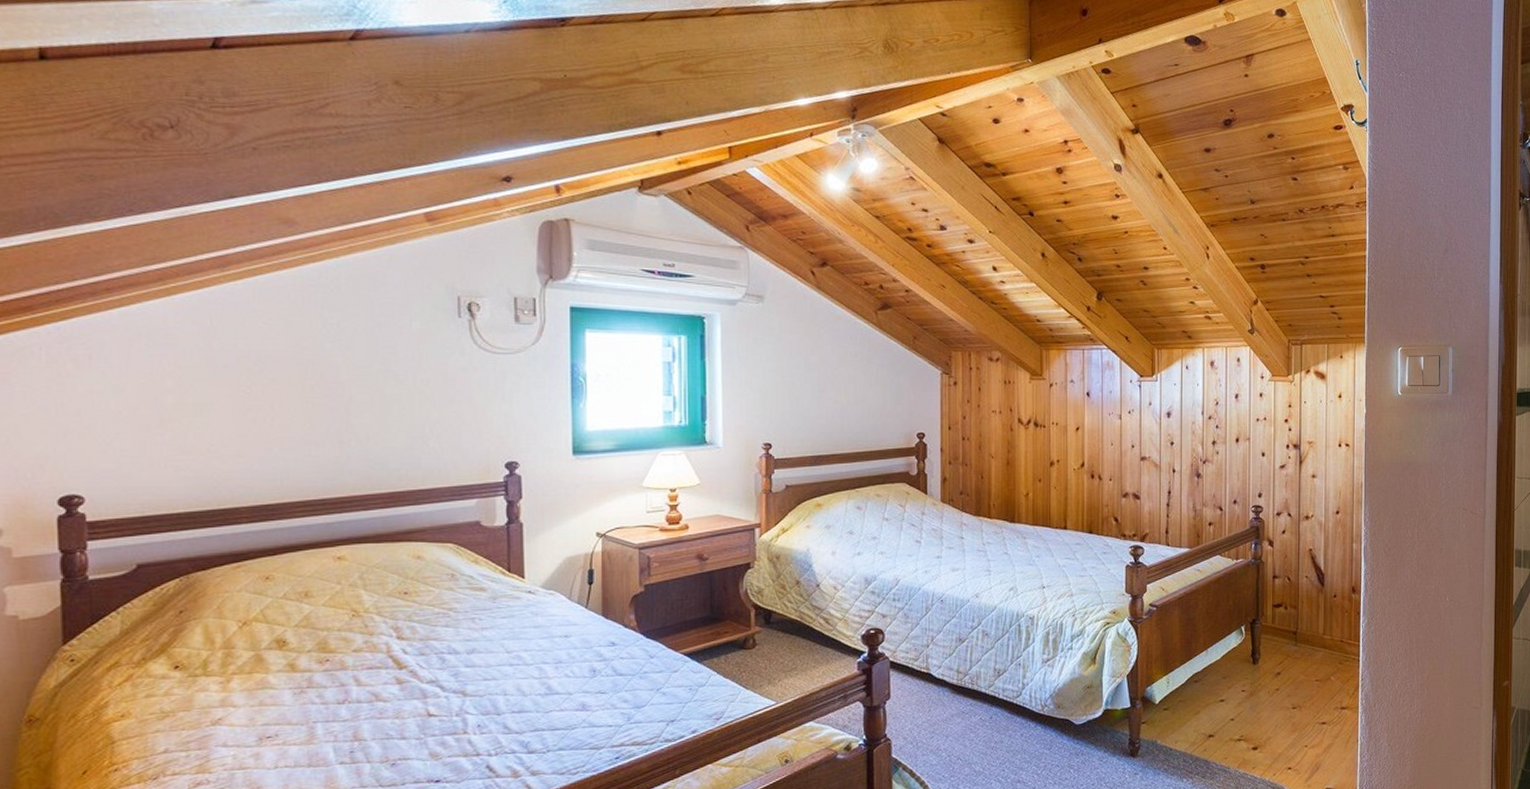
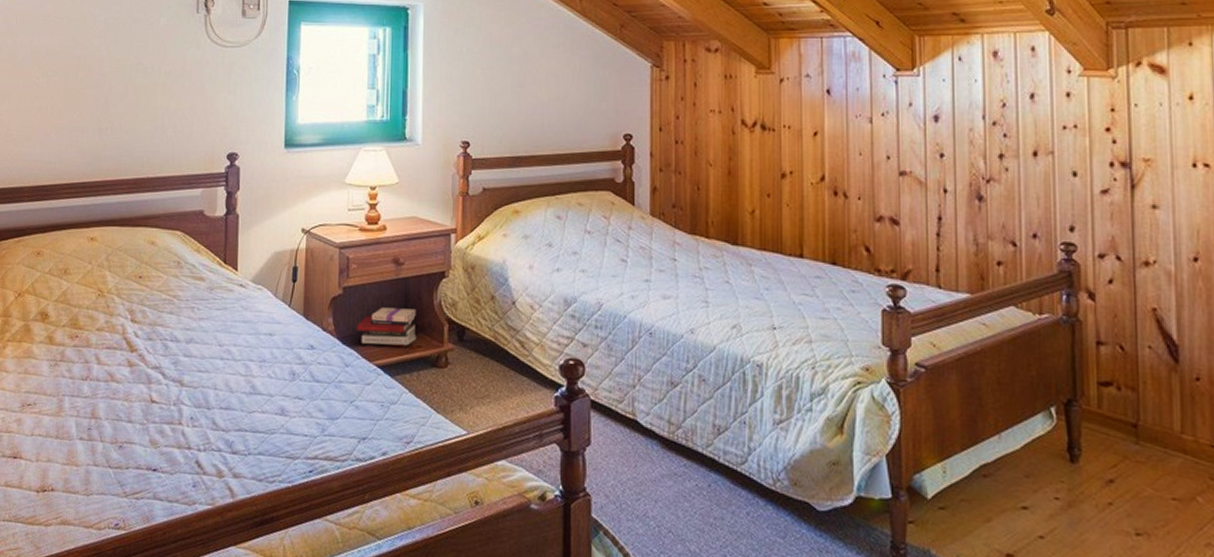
books: none [660,599,724,636] -> present [356,307,417,348]

